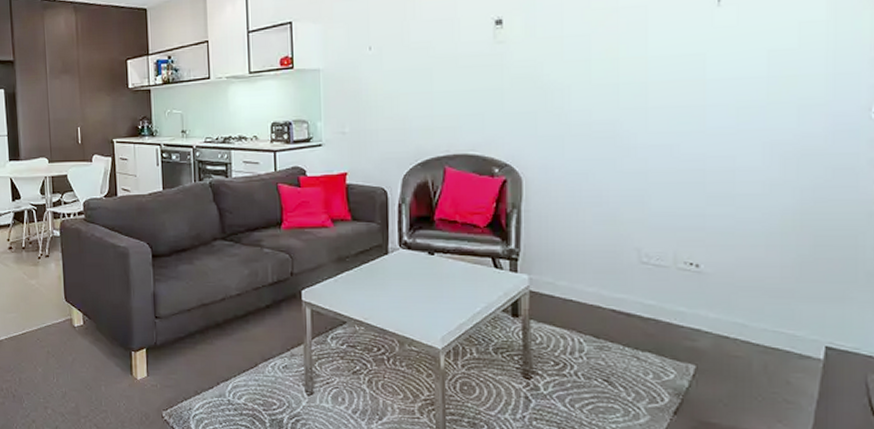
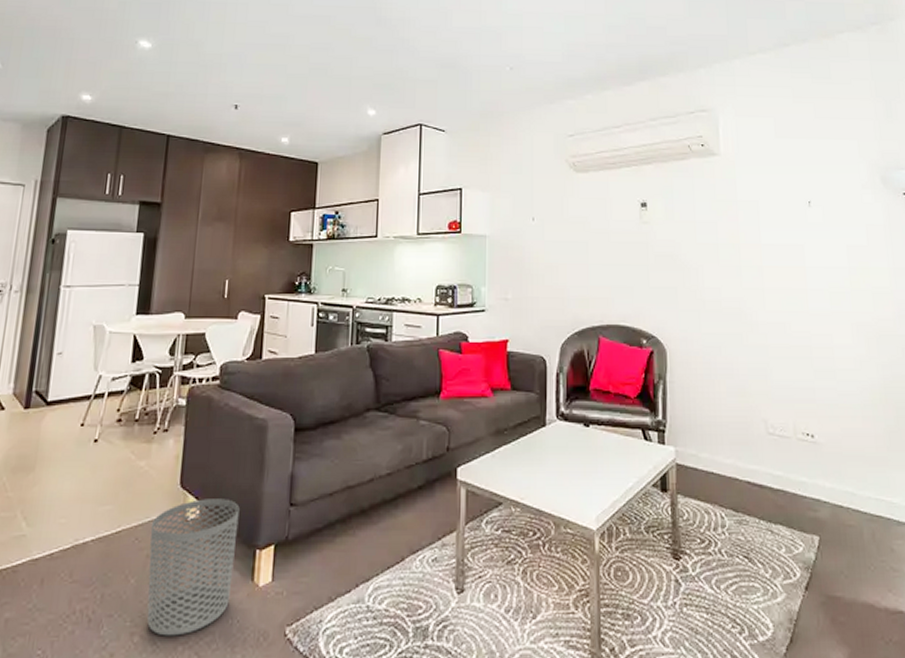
waste bin: none [47,310,116,412] -> present [147,499,240,636]

